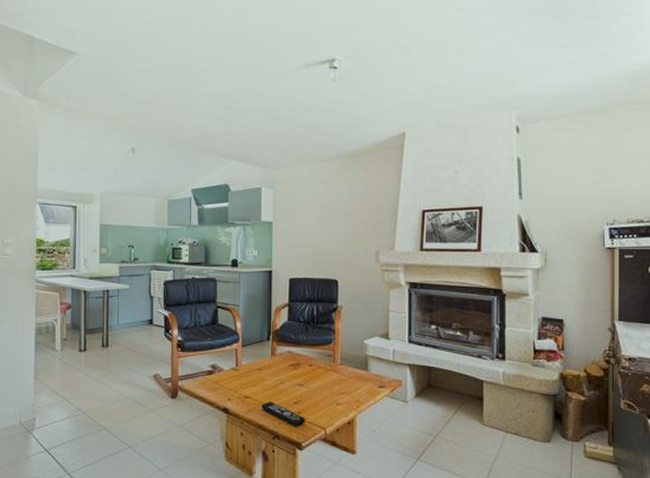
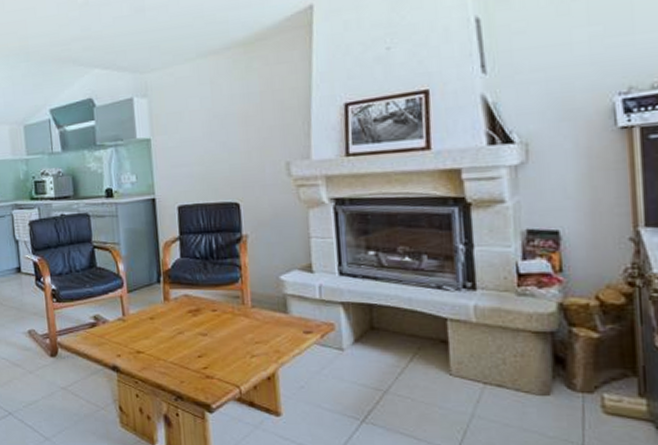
remote control: present [261,402,306,427] -> none [157,356,214,385]

